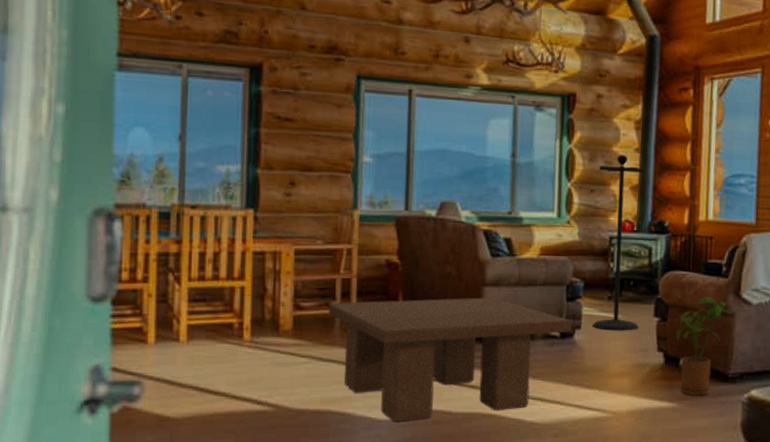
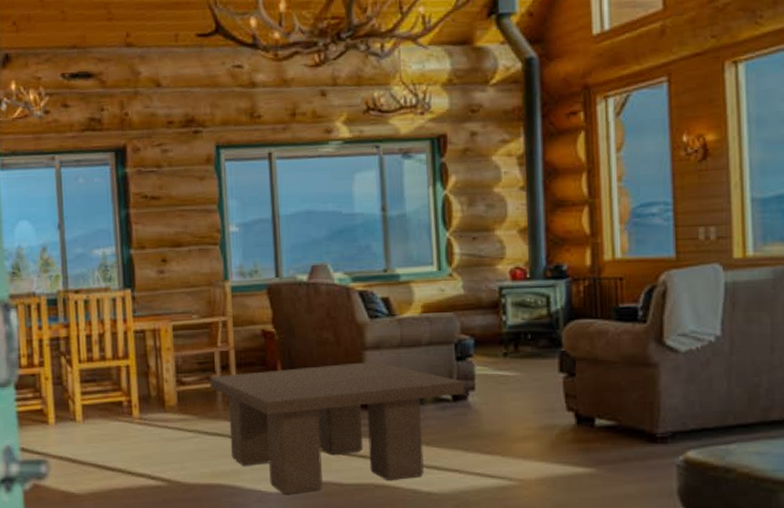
coat rack: present [593,155,644,331] -> none [480,195,542,390]
house plant: present [675,297,733,396] -> none [586,346,656,460]

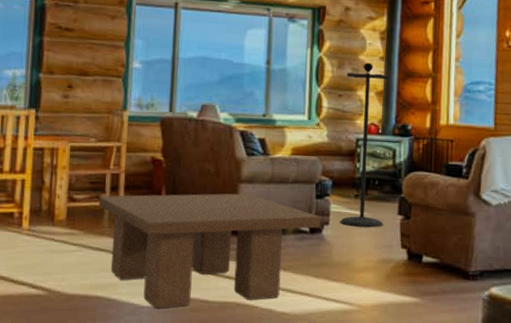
coat rack: none [480,195,542,390] -> present [340,63,389,228]

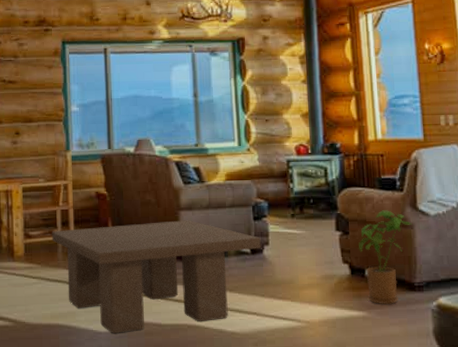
coat rack: present [340,63,389,228] -> none [271,87,322,246]
house plant: none [418,196,473,293] -> present [358,210,412,305]

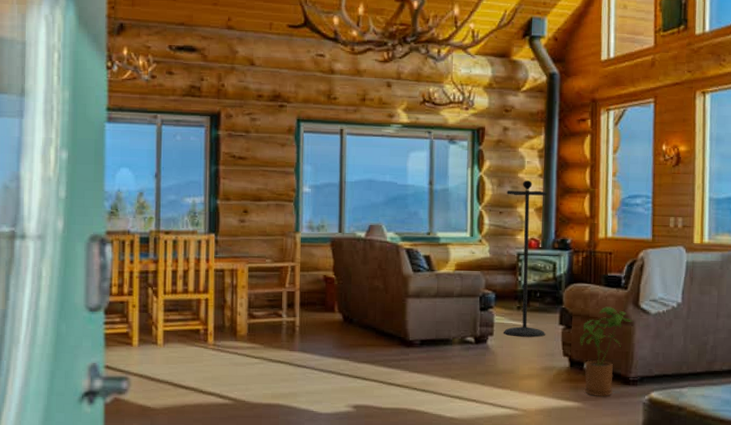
coffee table: present [52,220,261,334] -> none [276,307,486,416]
coat rack: none [271,87,322,246] -> present [504,180,547,338]

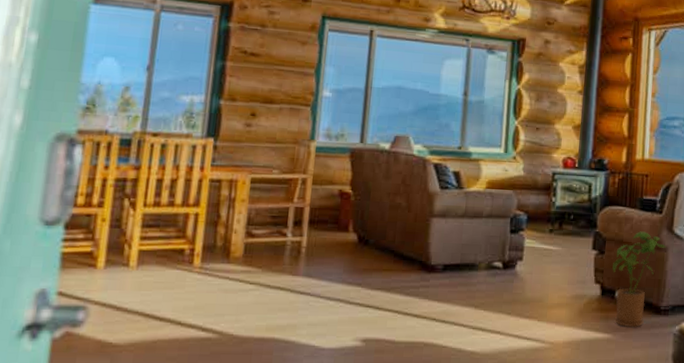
coat rack: present [504,180,547,338] -> none [534,96,586,263]

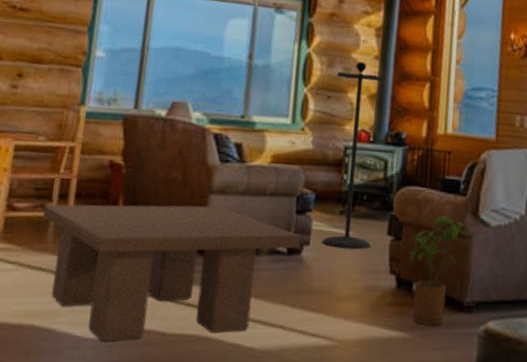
coffee table: none [279,228,515,351] -> present [42,204,301,342]
coat rack: none [534,96,586,263] -> present [322,61,383,250]

